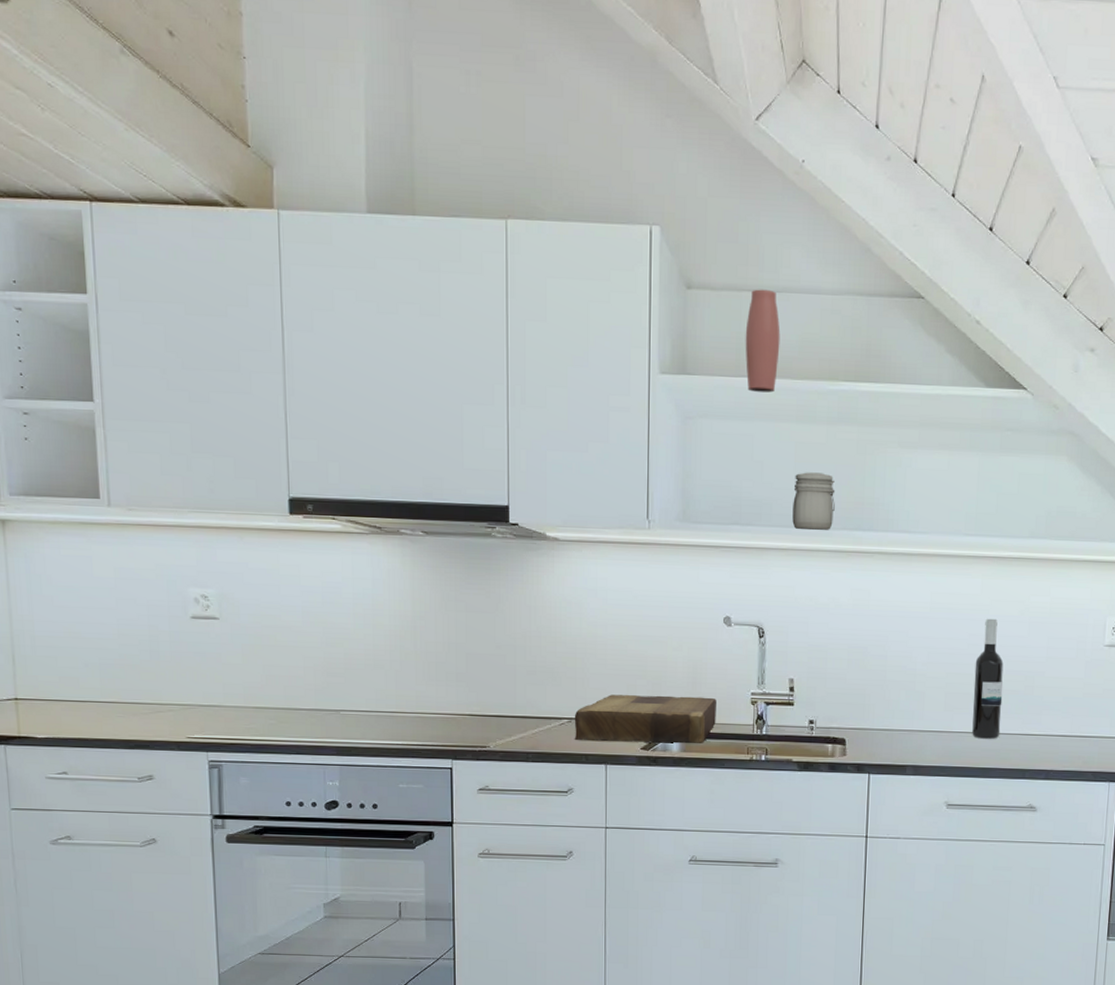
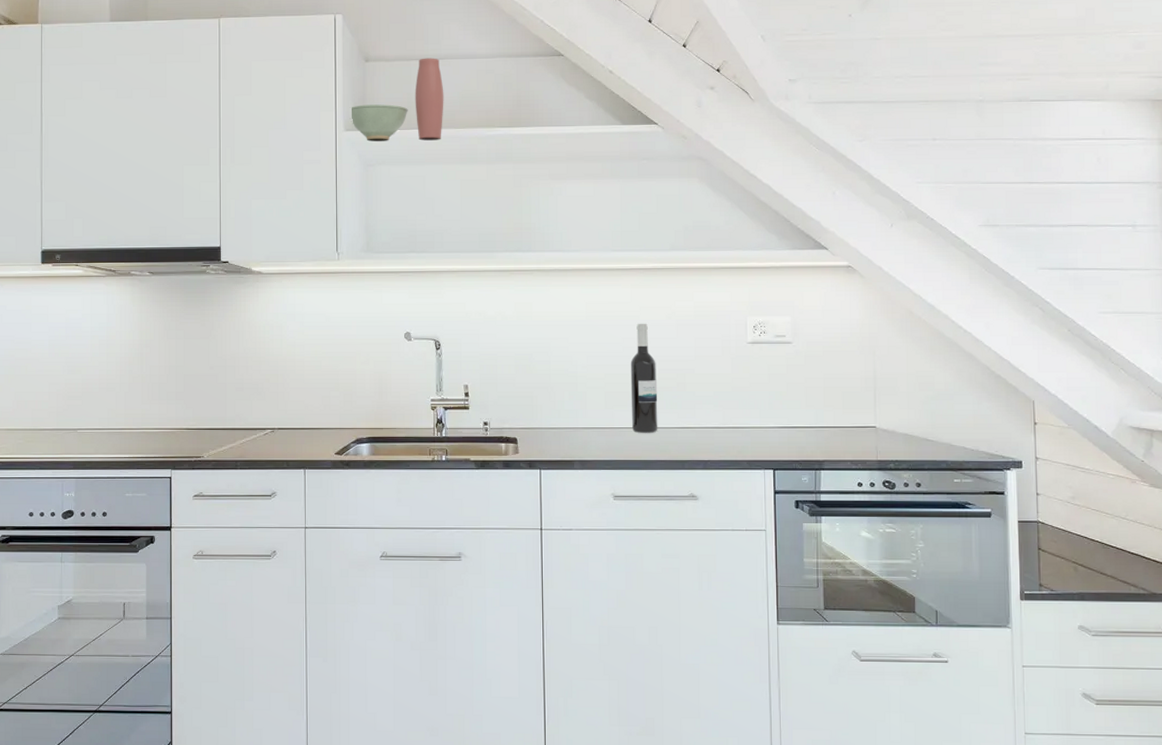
cutting board: present [574,694,716,744] -> none [276,405,401,449]
bowl: none [666,342,737,390] -> present [350,104,408,141]
jar: present [792,472,835,531] -> none [461,204,497,254]

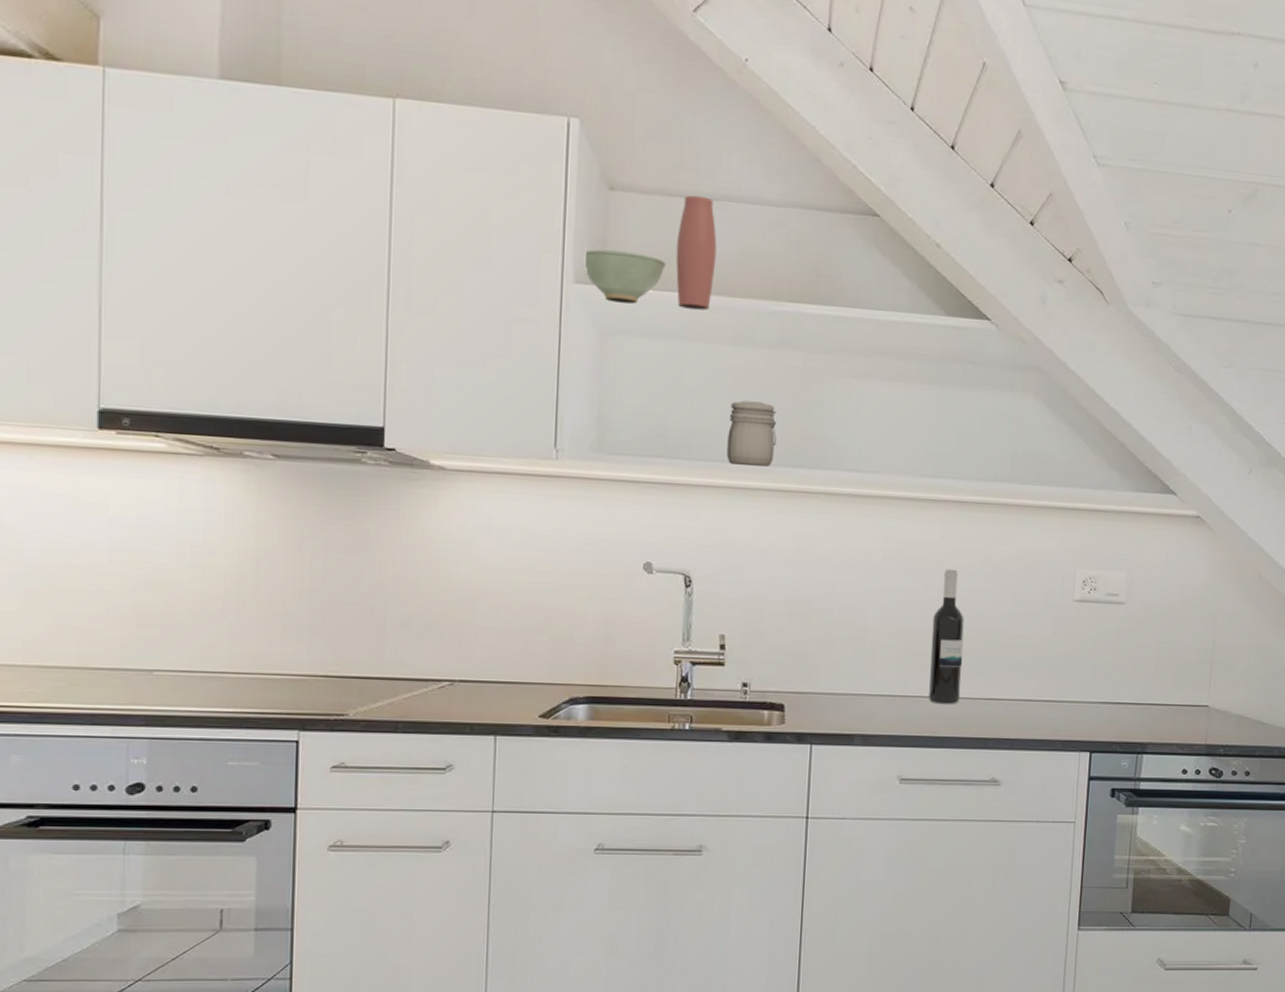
jar: none [461,204,497,254] -> present [727,400,777,467]

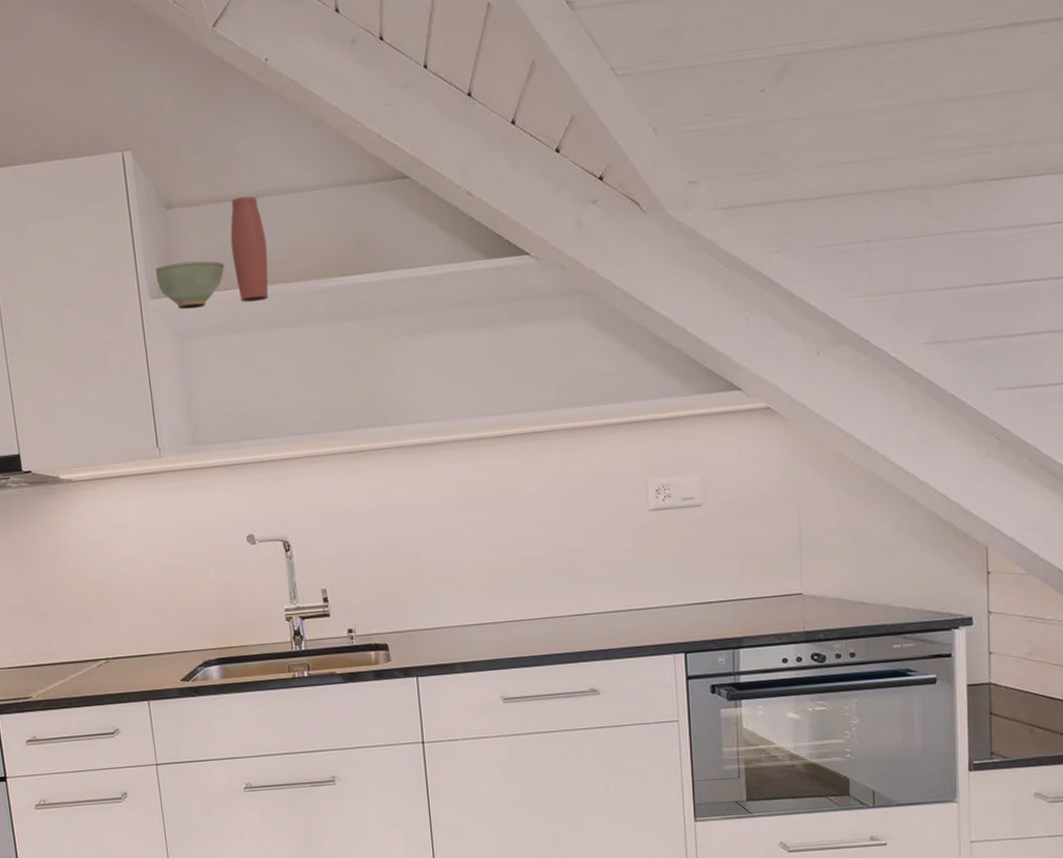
jar: present [727,400,777,467] -> none [300,374,346,436]
wine bottle: present [928,569,964,704] -> none [513,498,550,626]

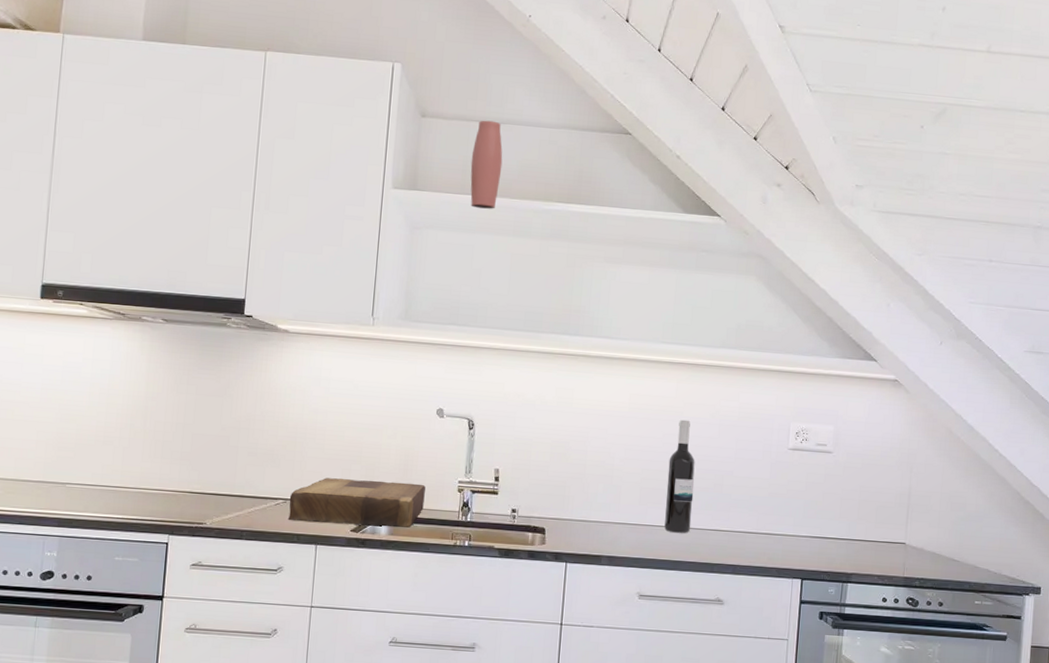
cutting board: none [110,619,253,681] -> present [287,478,426,529]
bowl: present [153,260,225,309] -> none [399,162,463,204]
wine bottle: none [513,498,550,626] -> present [664,419,695,533]

